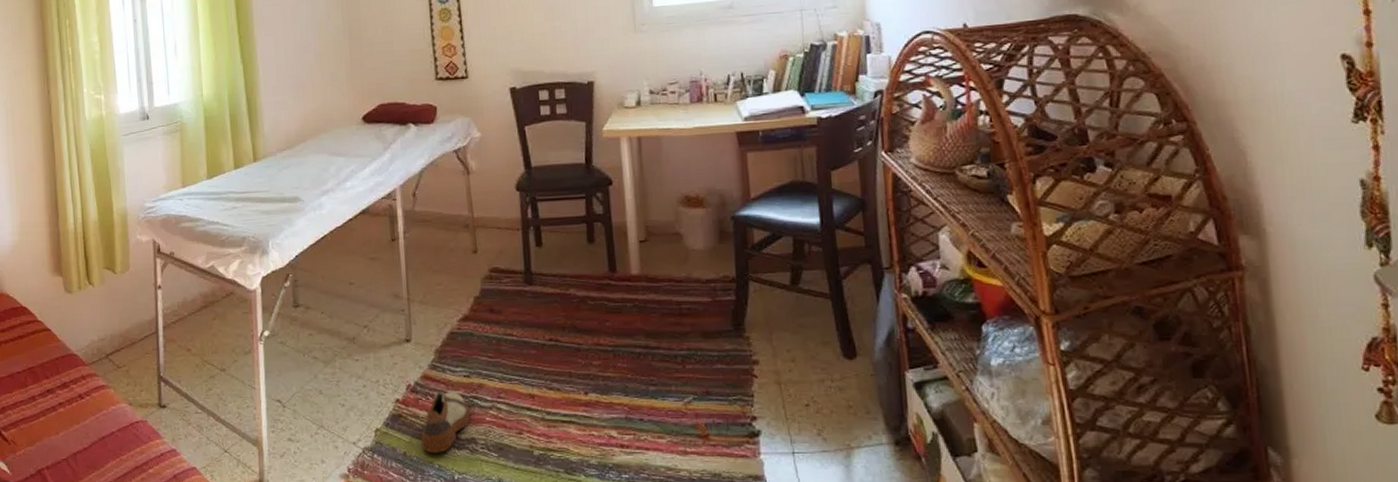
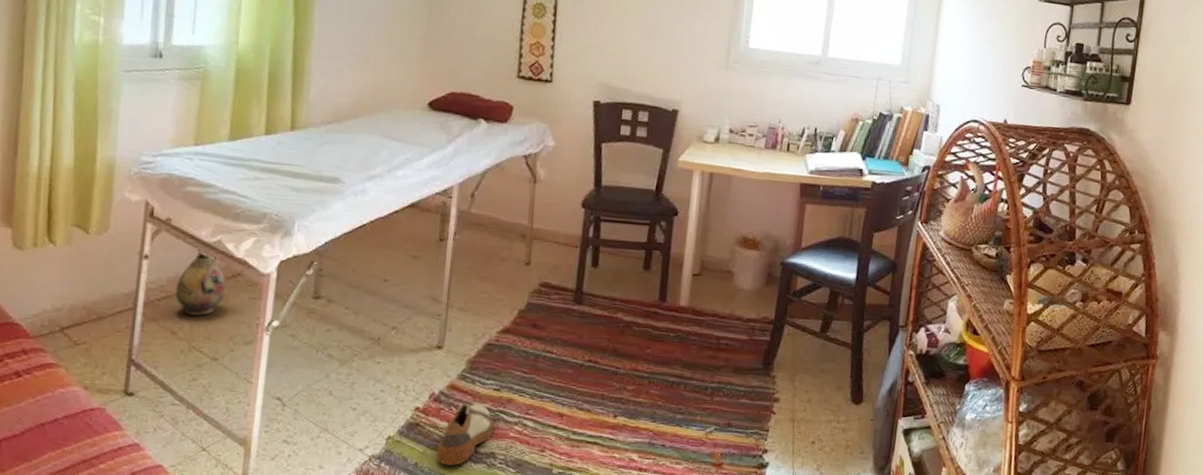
ceramic jug: none [184,276,223,333] -> present [175,250,226,316]

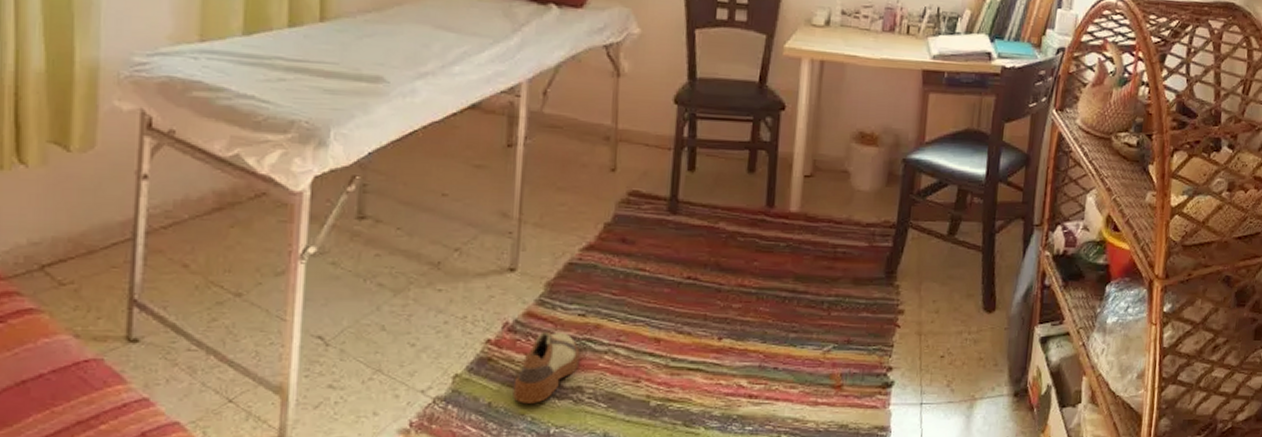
ceramic jug: present [175,250,226,316] -> none [184,166,248,245]

